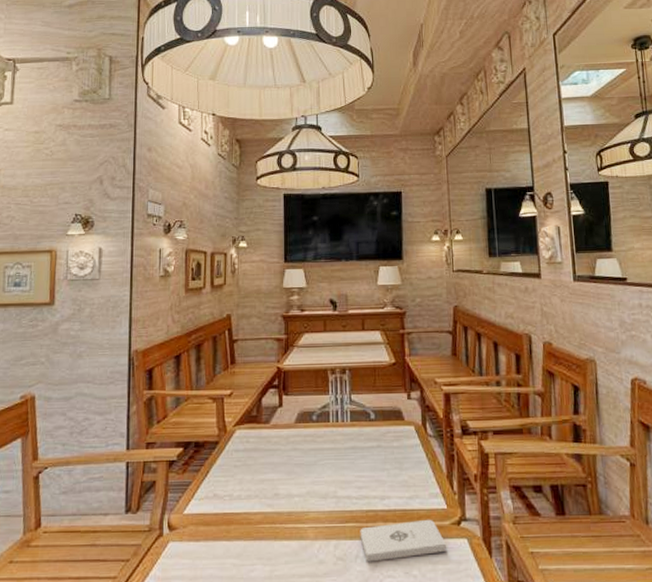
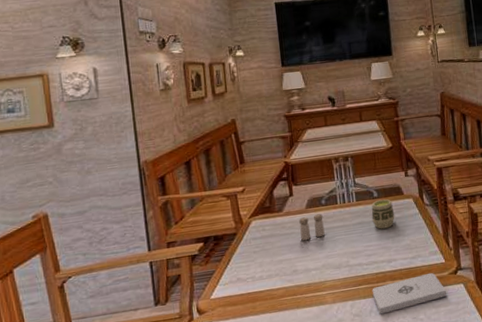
salt and pepper shaker: none [286,431,313,461] -> present [299,214,325,241]
cup: none [366,422,393,458] -> present [371,199,395,229]

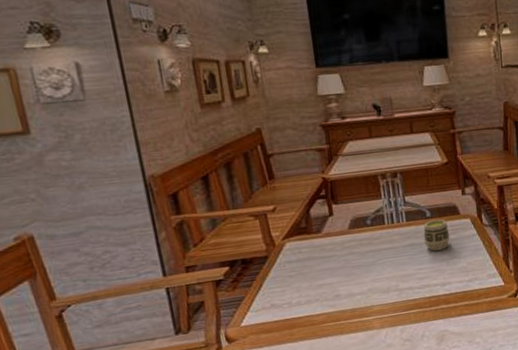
salt and pepper shaker: present [299,214,325,241] -> none [341,235,371,265]
notepad: present [372,273,446,315] -> none [424,296,505,339]

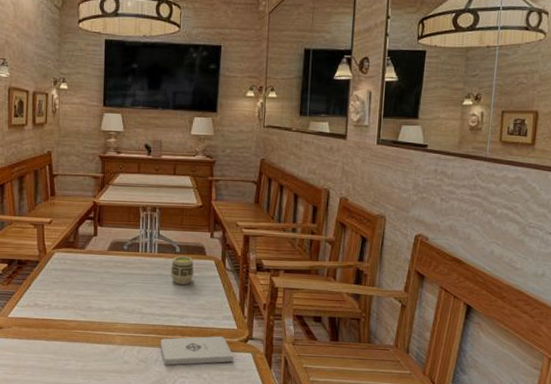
notepad: none [424,296,505,339] -> present [160,336,233,365]

